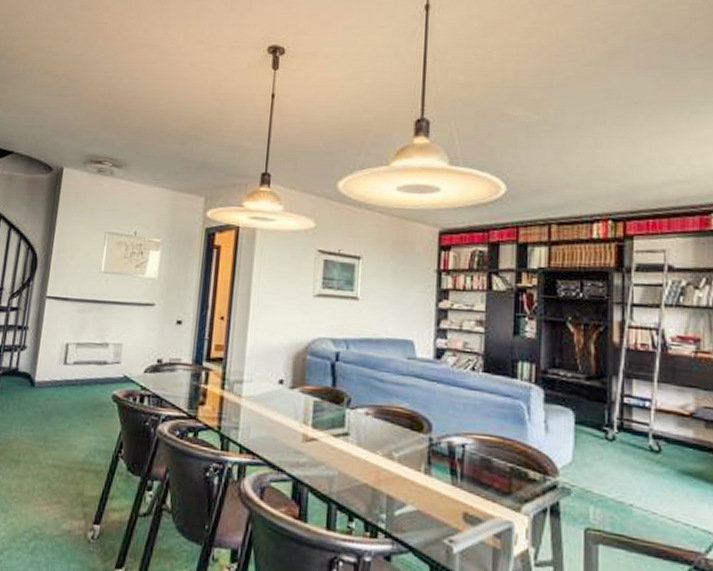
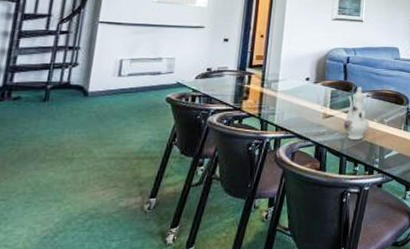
ewer: none [332,398,371,480] -> present [344,86,370,139]

